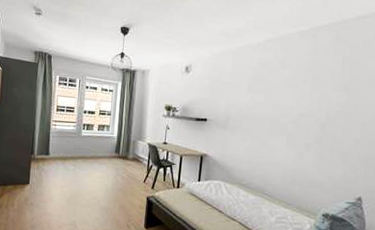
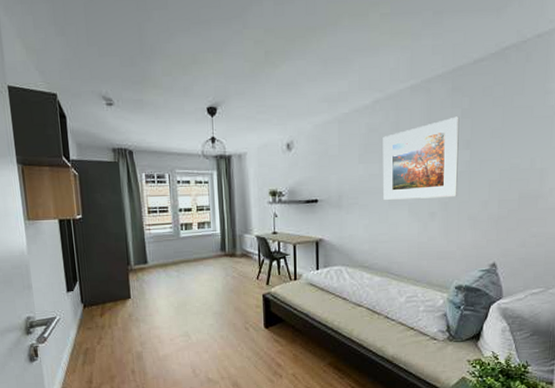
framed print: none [265,62,341,133] -> present [382,116,460,200]

